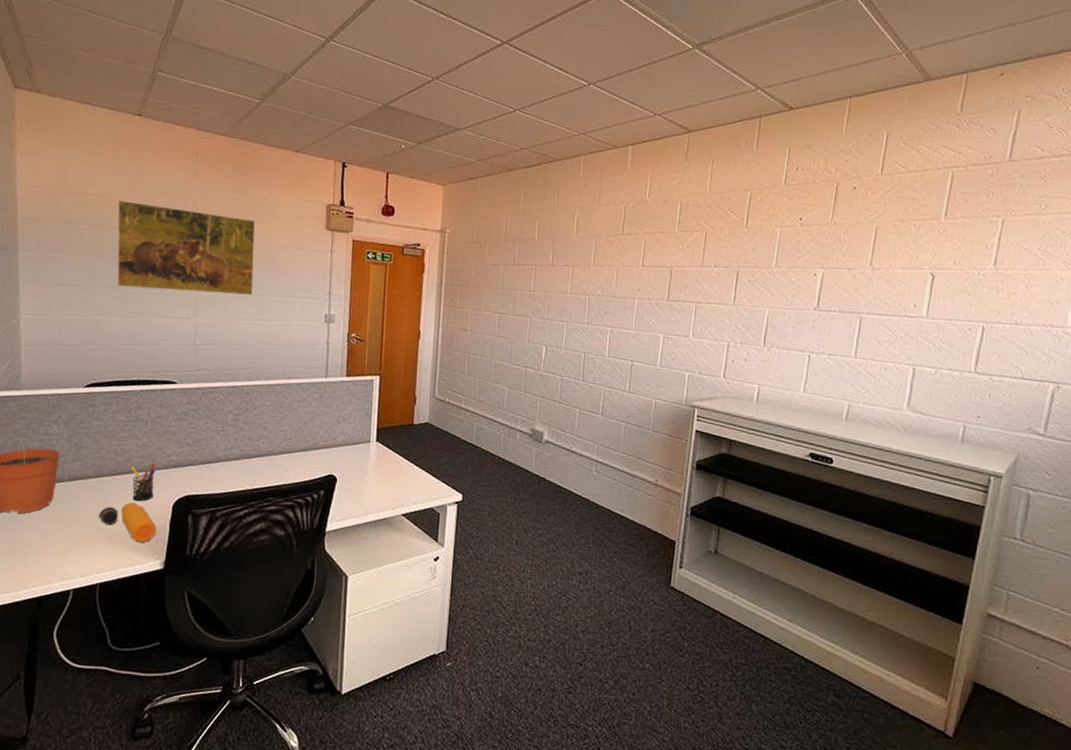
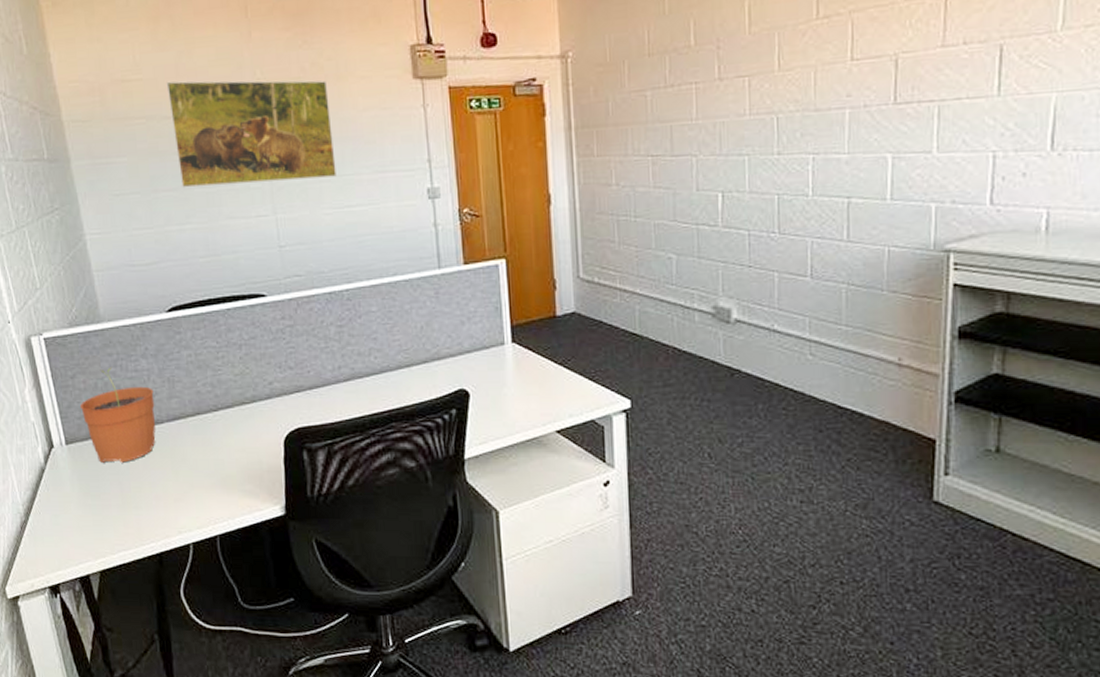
water bottle: present [97,501,157,543] -> none [204,440,271,487]
pen holder: present [130,463,156,501] -> none [230,393,261,438]

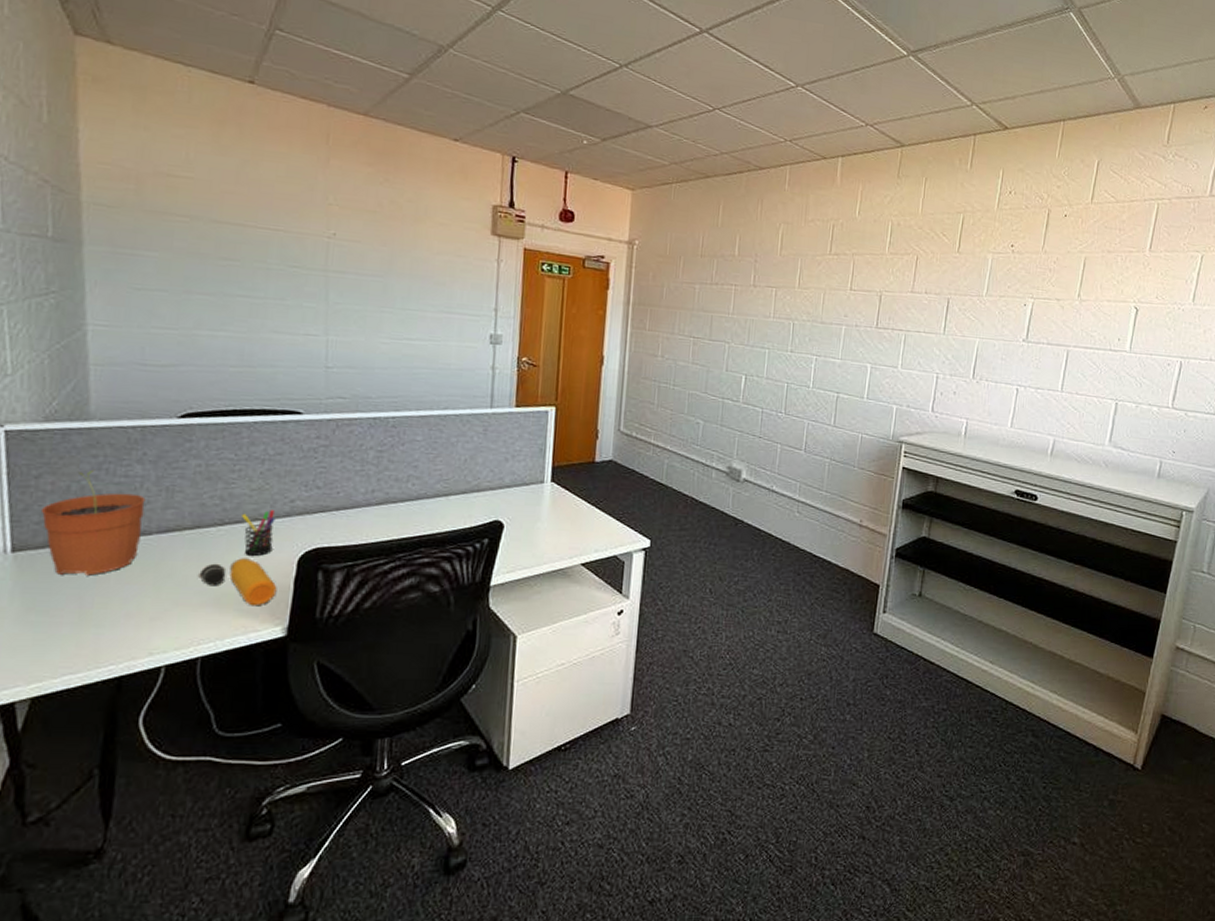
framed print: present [166,80,336,188] -> none [221,186,404,309]
water bottle: none [204,440,271,487] -> present [197,556,277,607]
pen holder: none [230,393,261,438] -> present [240,510,276,556]

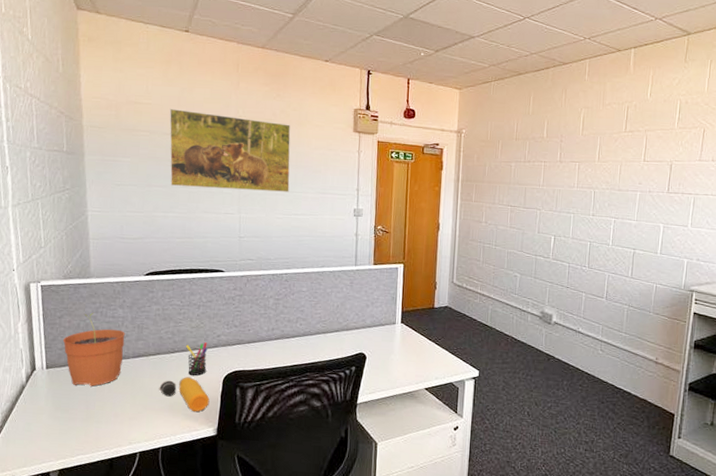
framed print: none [221,186,404,309] -> present [169,108,291,192]

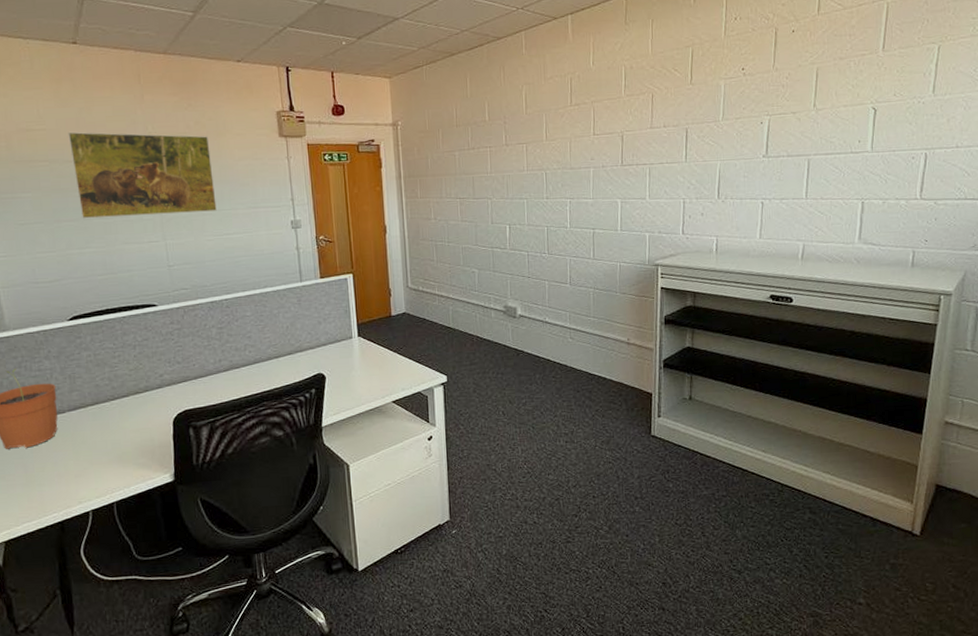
water bottle: present [158,376,210,413] -> none [102,422,162,460]
pen holder: present [185,342,208,376] -> none [125,384,153,421]

